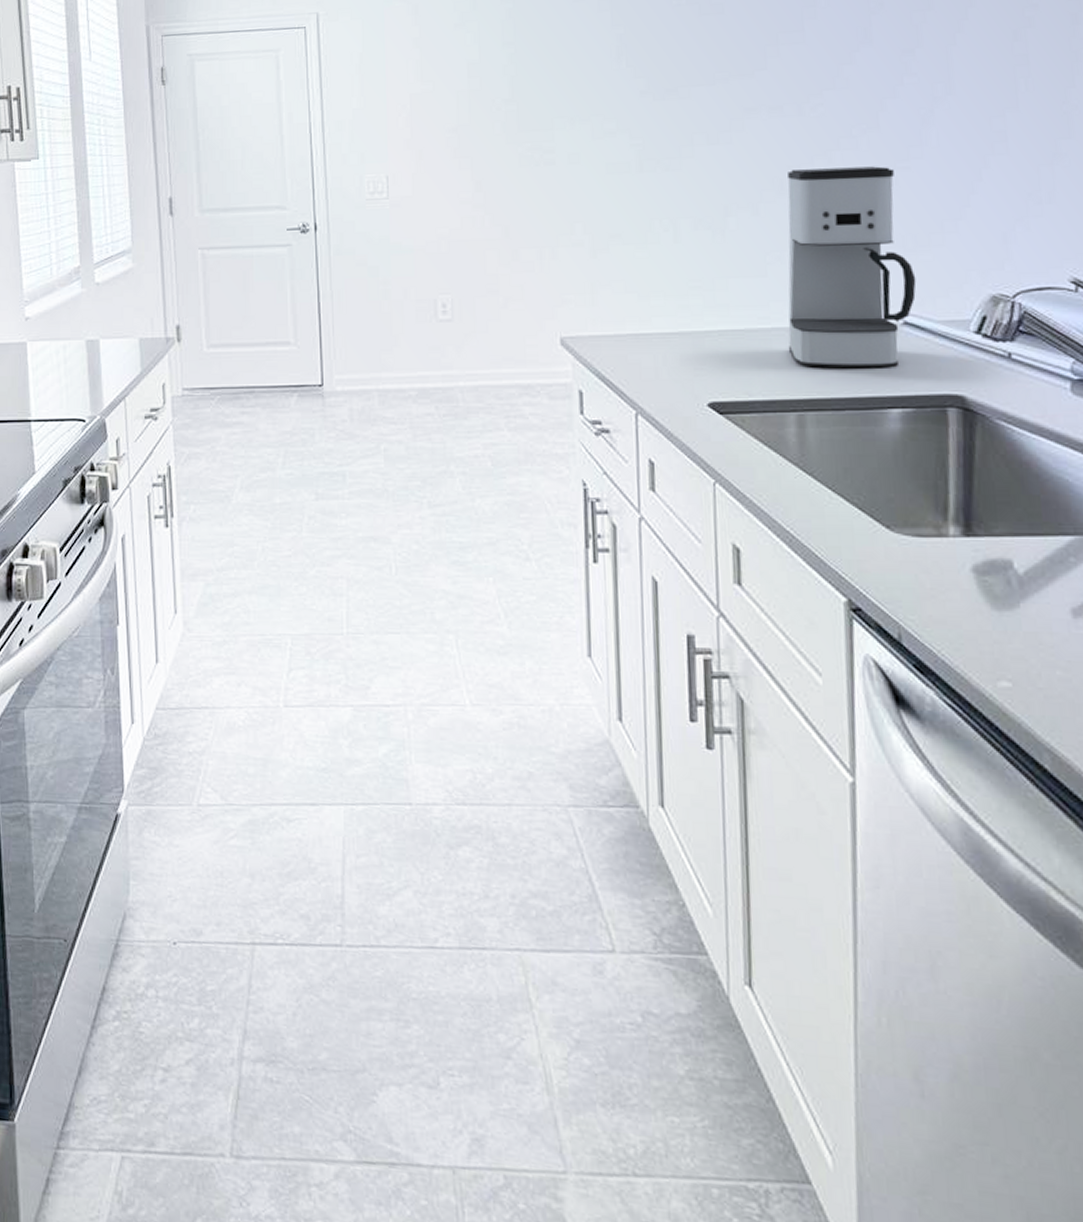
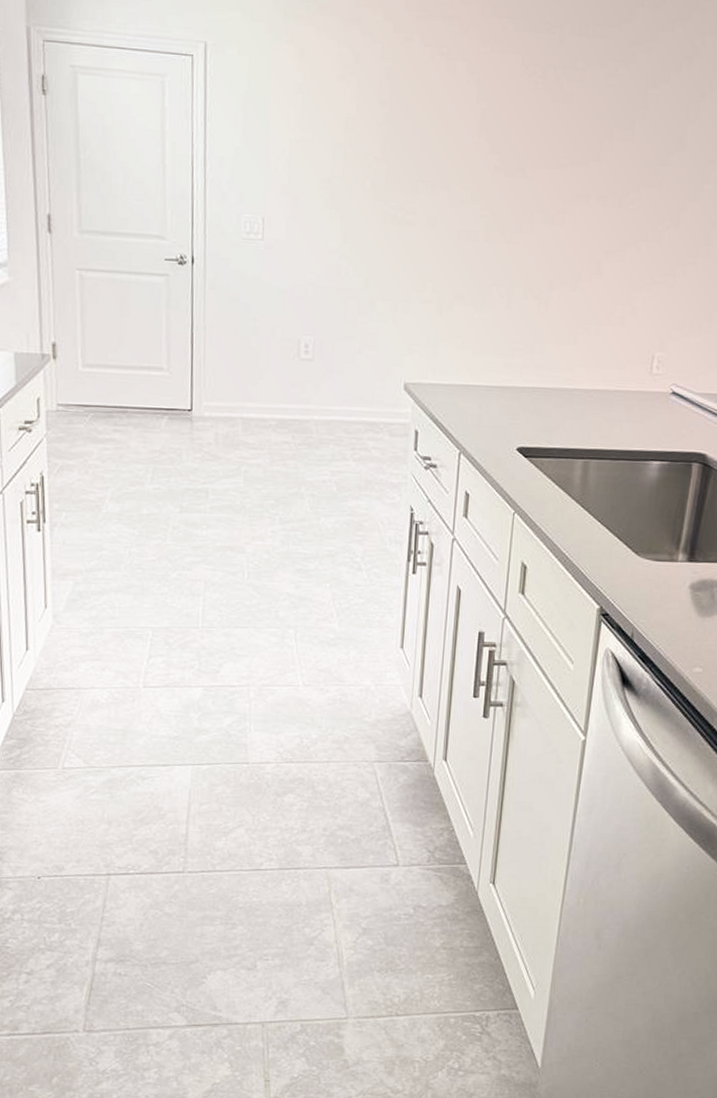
coffee maker: present [788,166,917,369] -> none [584,254,687,428]

